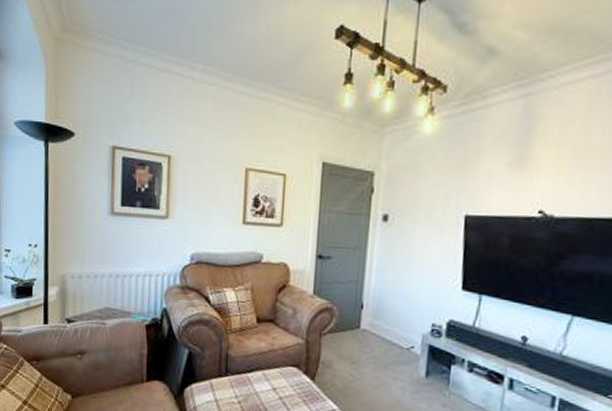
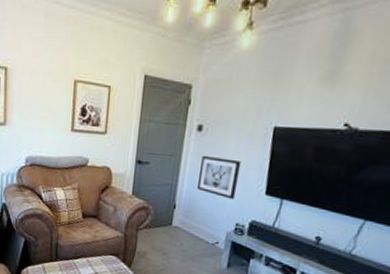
wall art: none [385,247,433,297] -> present [196,155,242,200]

